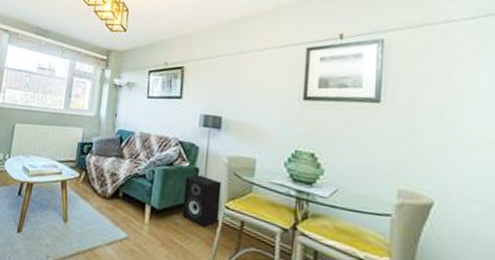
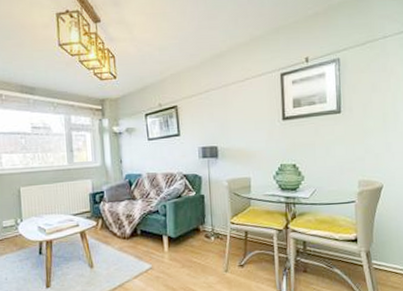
speaker: present [182,175,222,228] -> none [194,200,227,244]

